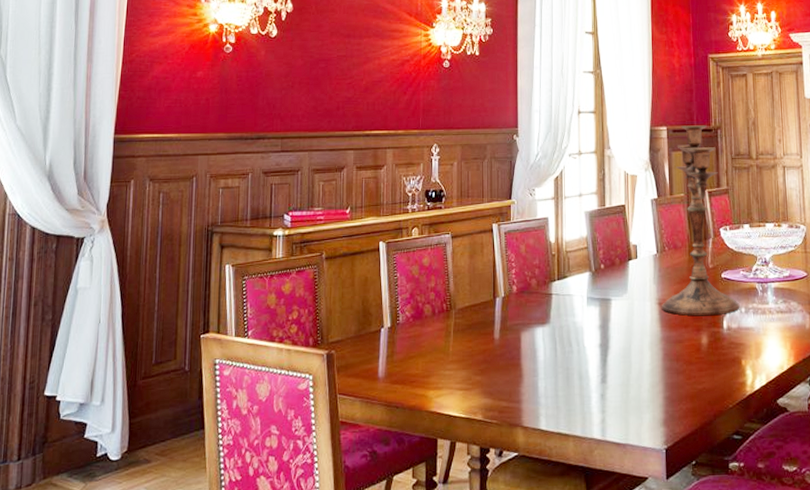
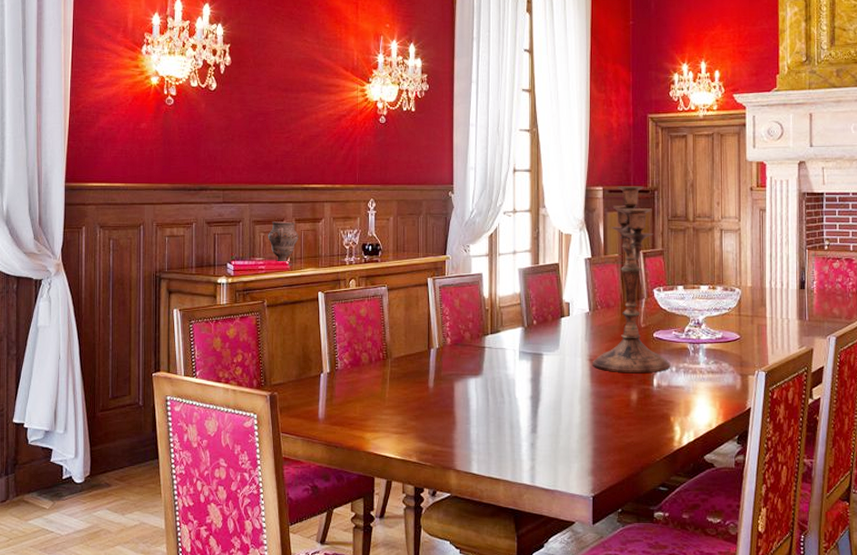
decorative vase: none [328,169,361,216] -> present [268,221,300,267]

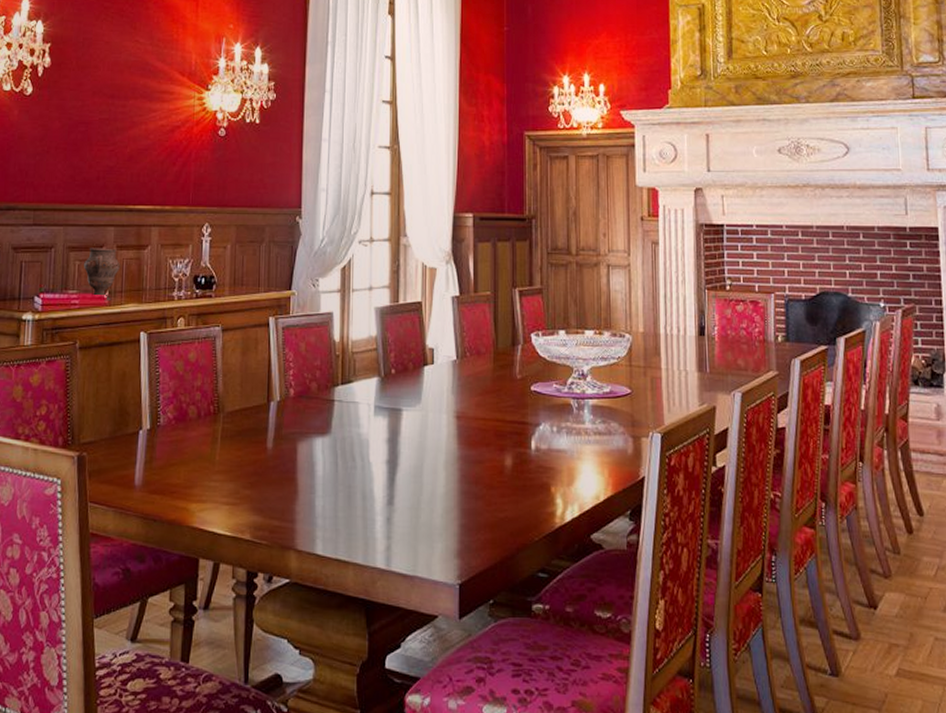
candelabra: present [592,186,671,374] -> none [459,213,551,434]

